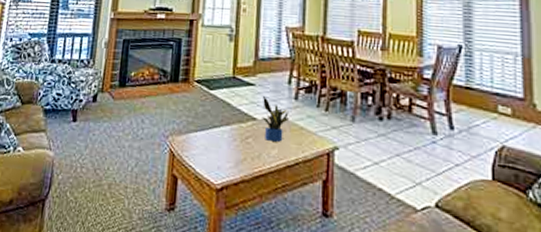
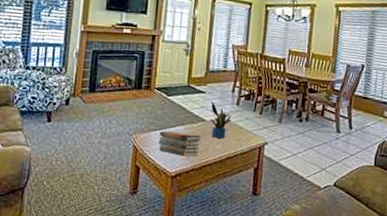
book stack: none [199,132,253,165] -> present [158,131,202,157]

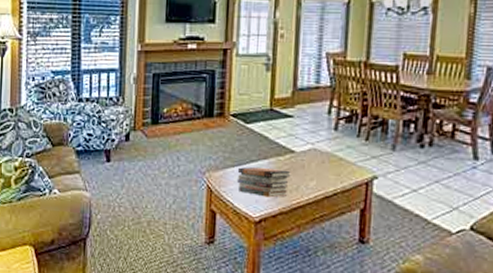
potted plant: present [210,101,232,139] -> none [300,127,329,174]

